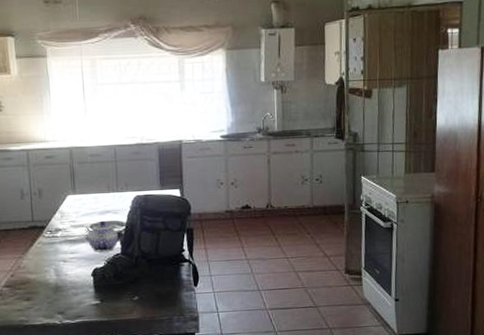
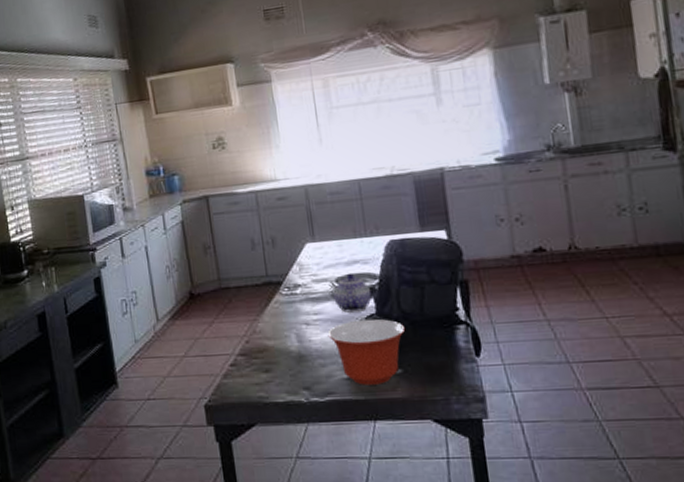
mixing bowl: none [81,257,143,310] -> present [328,318,406,385]

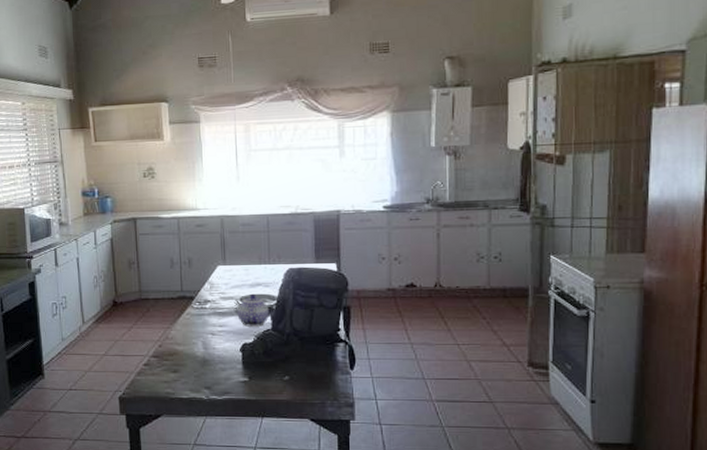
mixing bowl: present [328,318,406,385] -> none [229,333,295,388]

